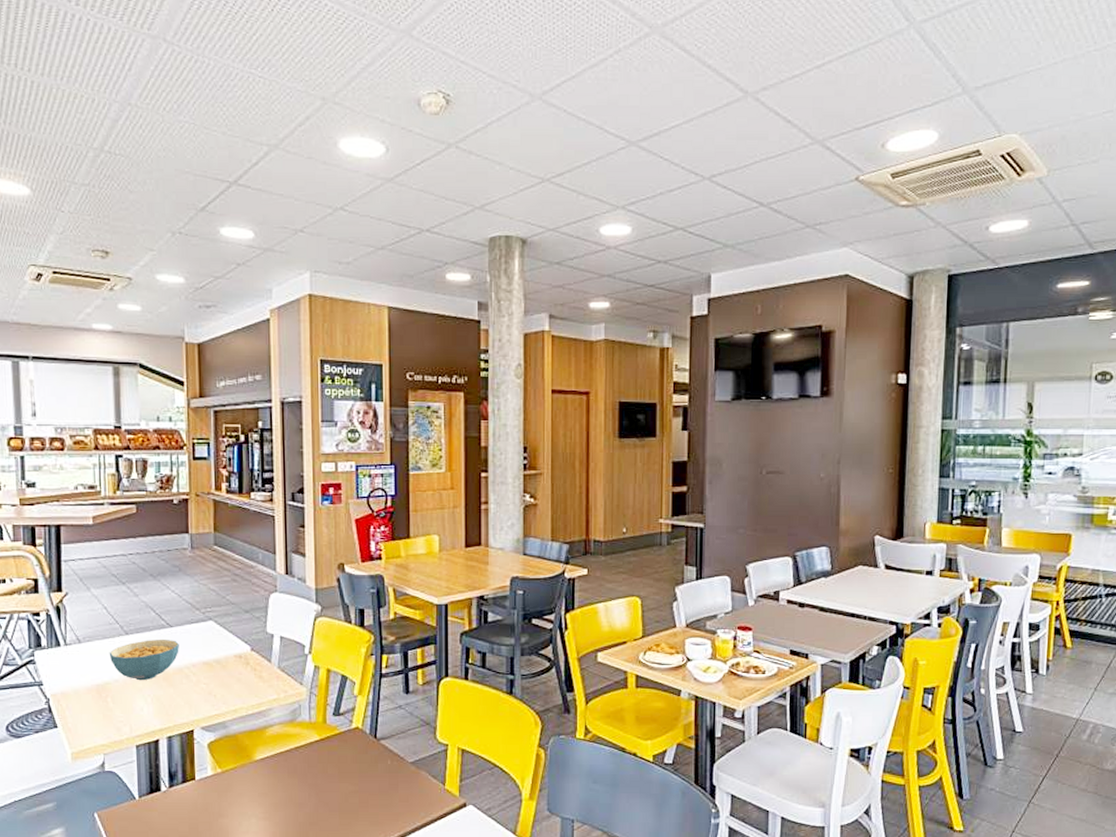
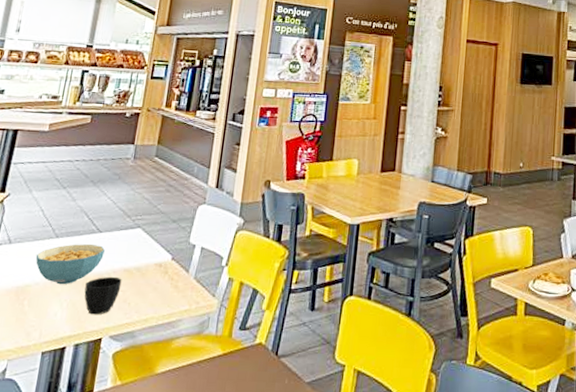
cup: none [166,670,203,708] -> present [84,276,122,315]

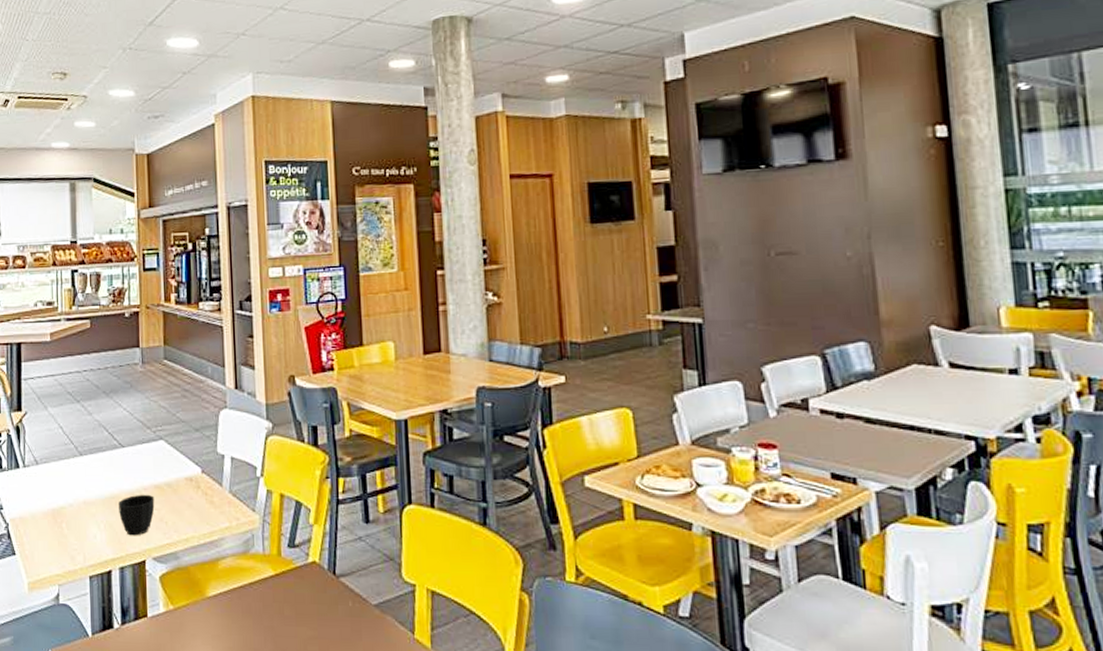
cereal bowl: present [35,243,105,285] -> none [64,460,131,506]

